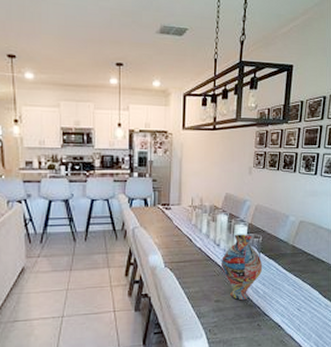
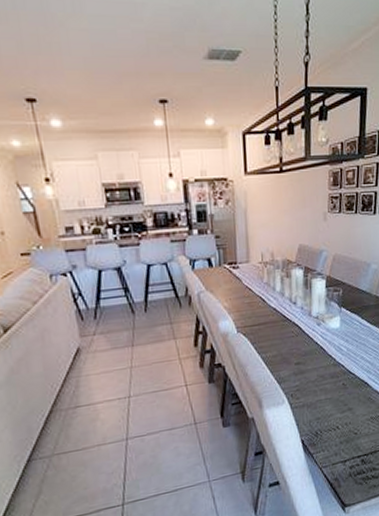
vase: present [220,234,263,301] -> none [298,288,345,361]

